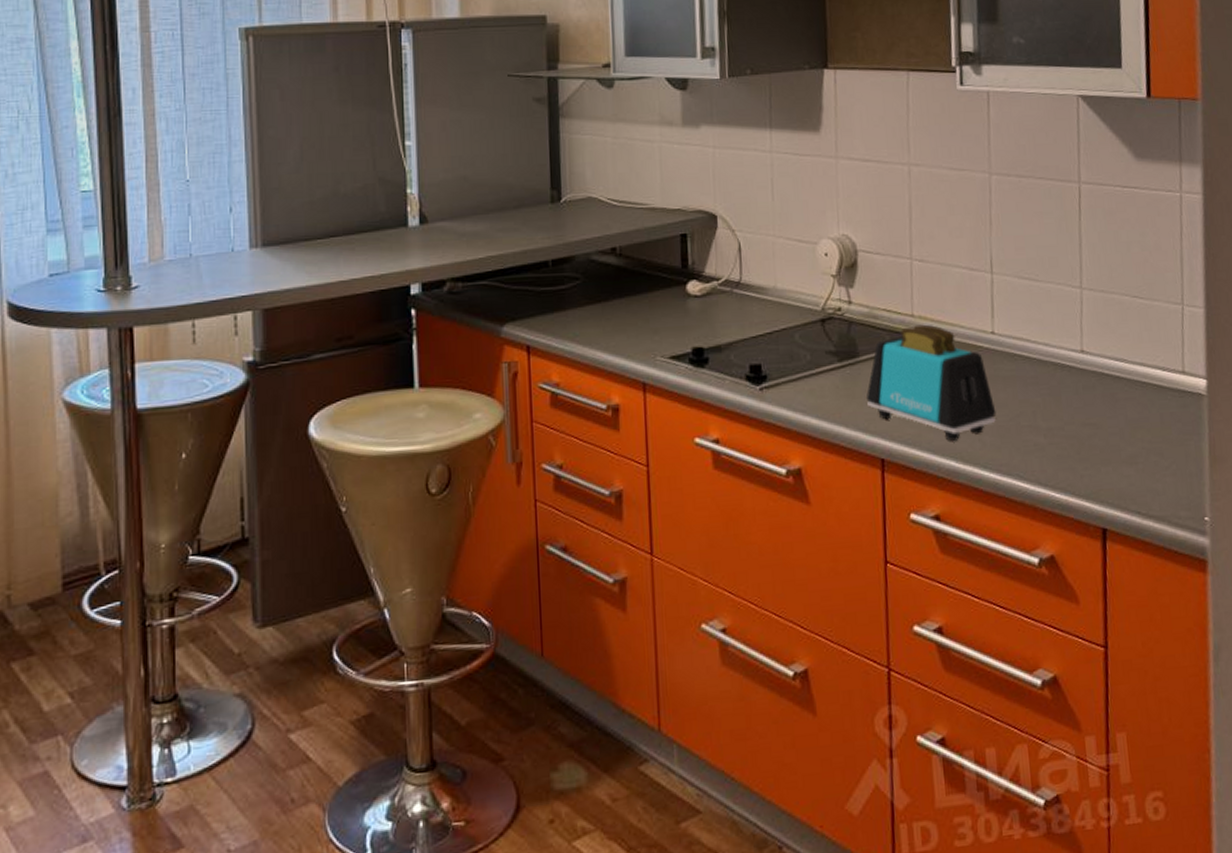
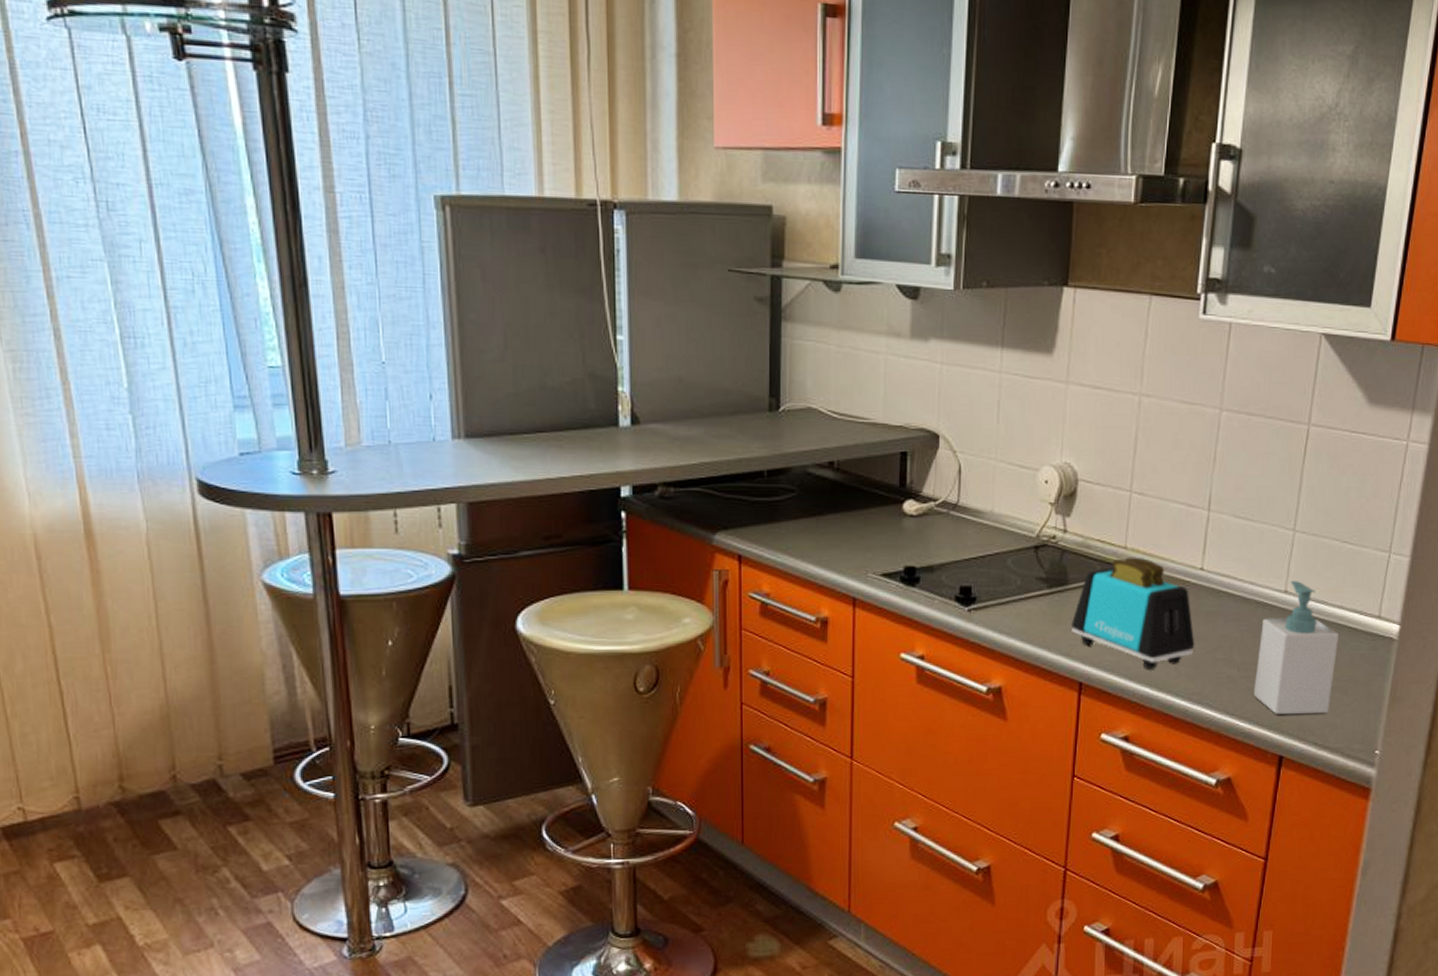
soap bottle: none [1062,339,1147,483] -> present [1254,581,1340,714]

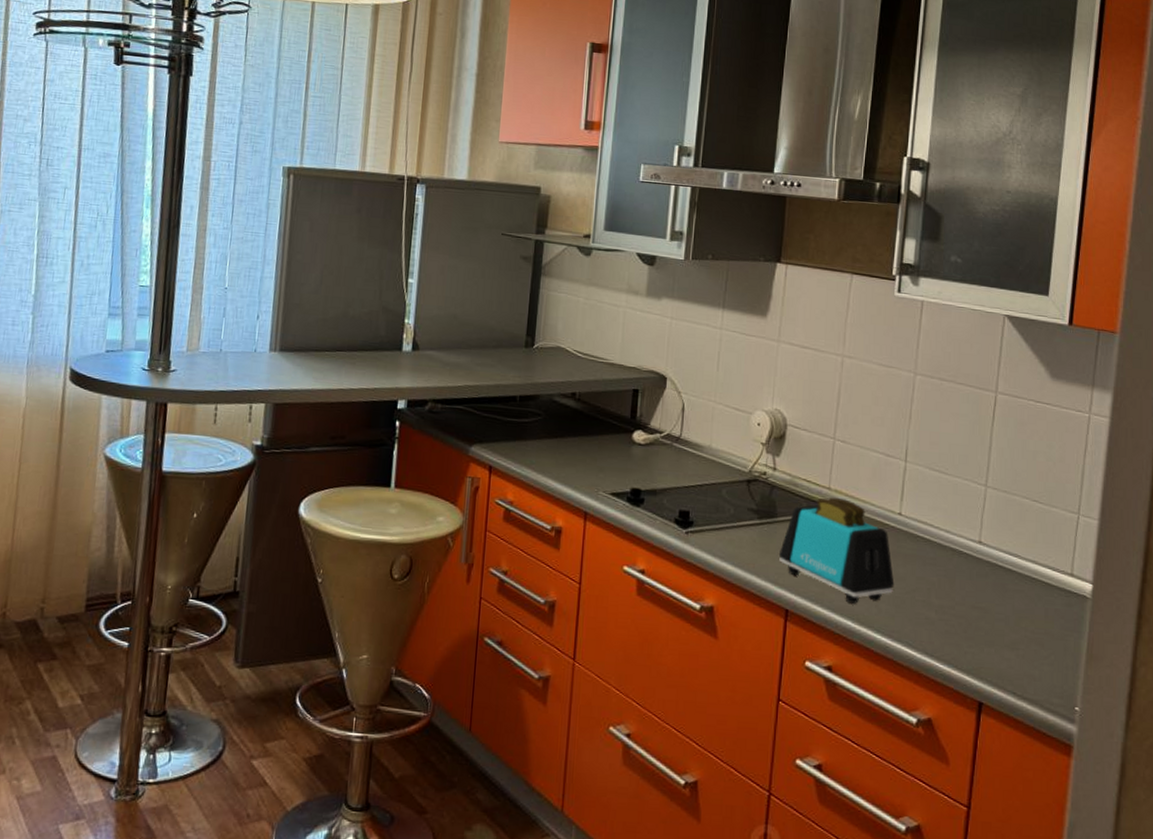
soap bottle: present [1254,581,1340,714] -> none [952,533,1034,663]

